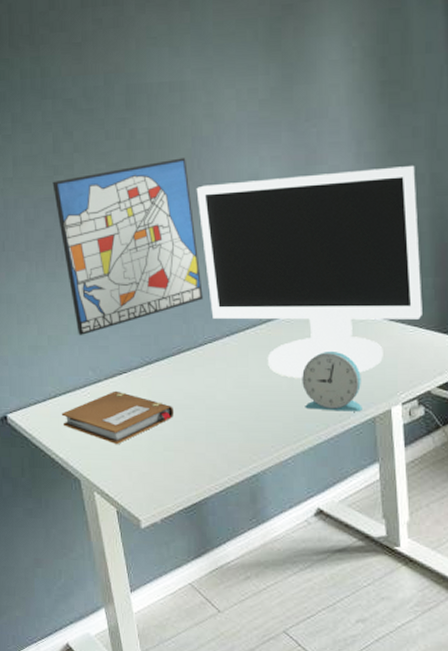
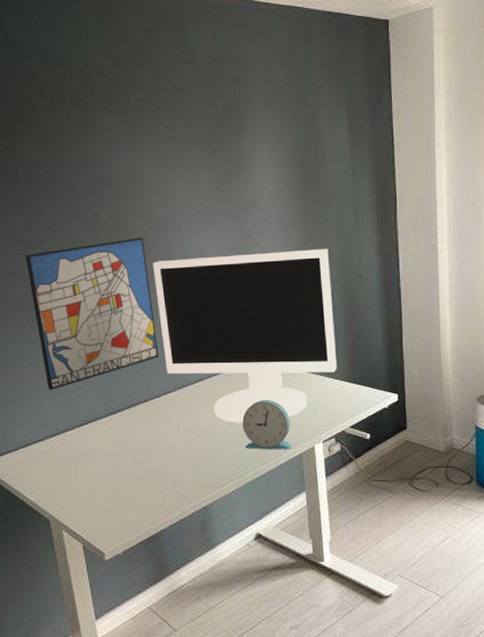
notebook: present [61,390,175,444] -> none [32,438,135,486]

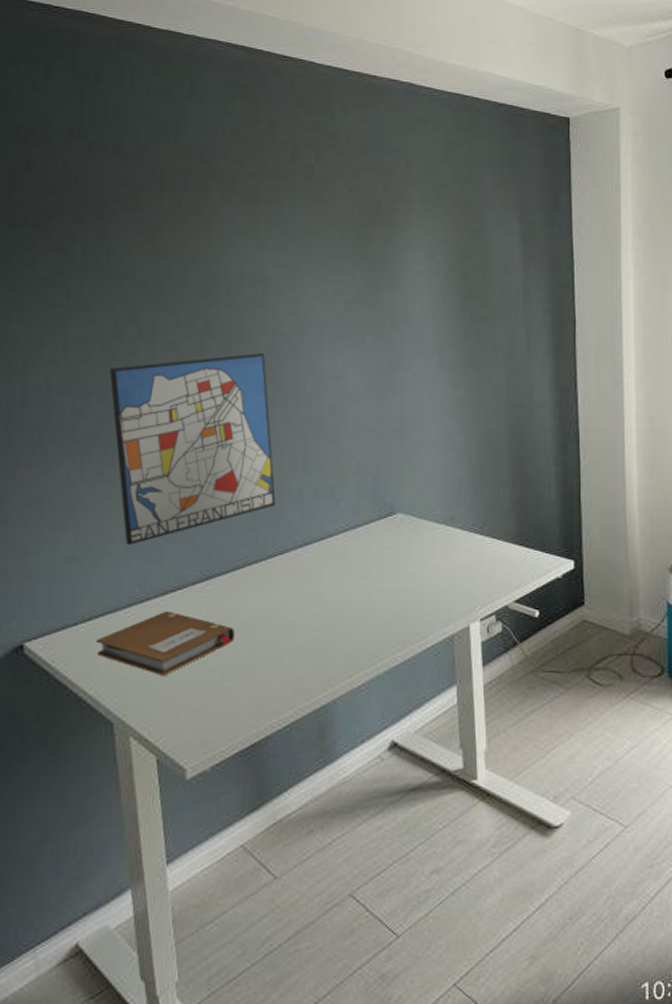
notebook: none [32,438,135,486] -> present [95,610,236,675]
monitor: present [152,249,337,423] -> none [274,377,500,593]
alarm clock: present [242,399,292,450] -> none [379,563,441,630]

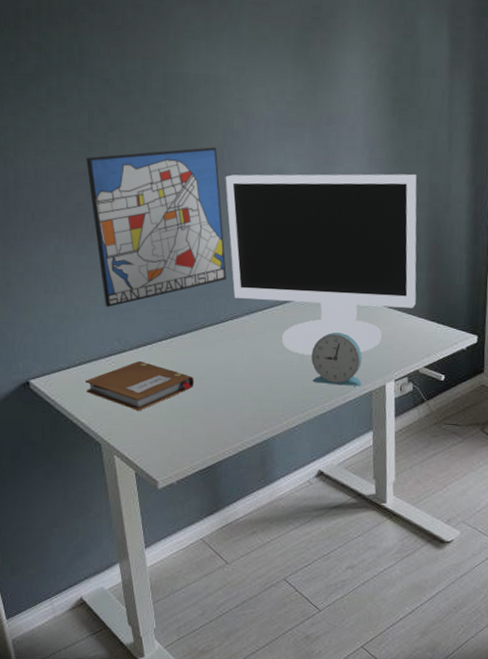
monitor: none [274,377,500,593] -> present [225,174,417,355]
alarm clock: none [379,563,441,630] -> present [311,331,362,386]

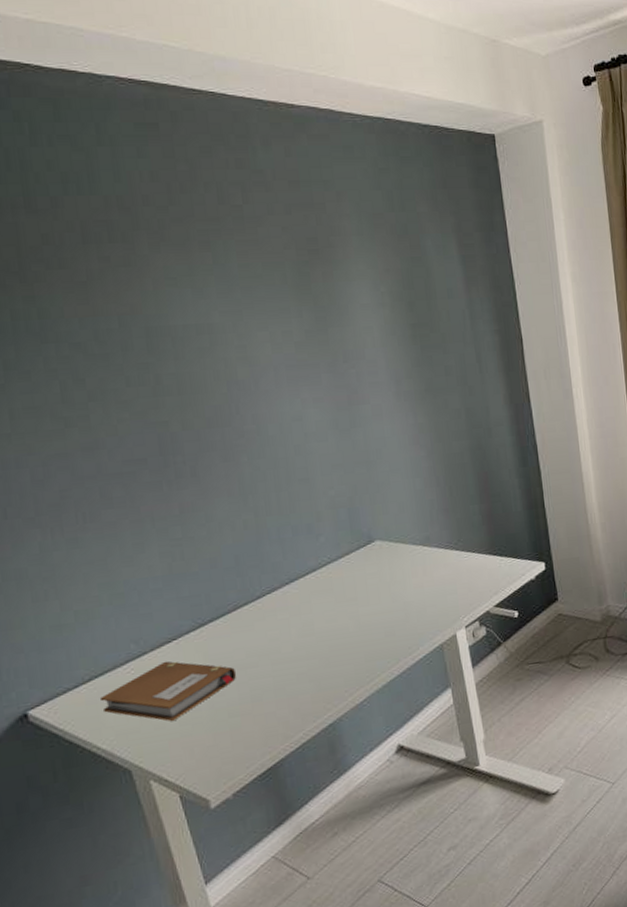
wall art: present [86,147,227,307] -> none [64,403,256,605]
monitor: present [225,174,417,355] -> none [237,402,474,618]
alarm clock: present [311,331,362,386] -> none [367,585,430,647]

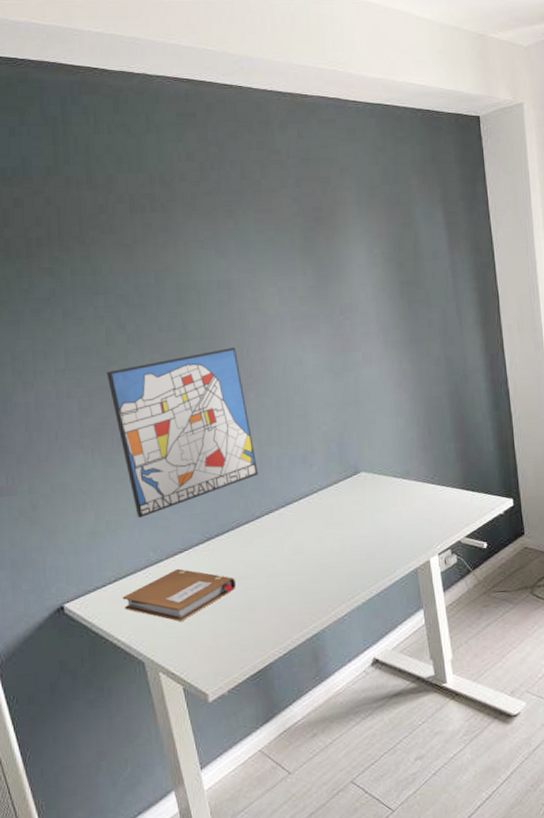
wall art: none [64,403,256,605] -> present [106,347,258,518]

